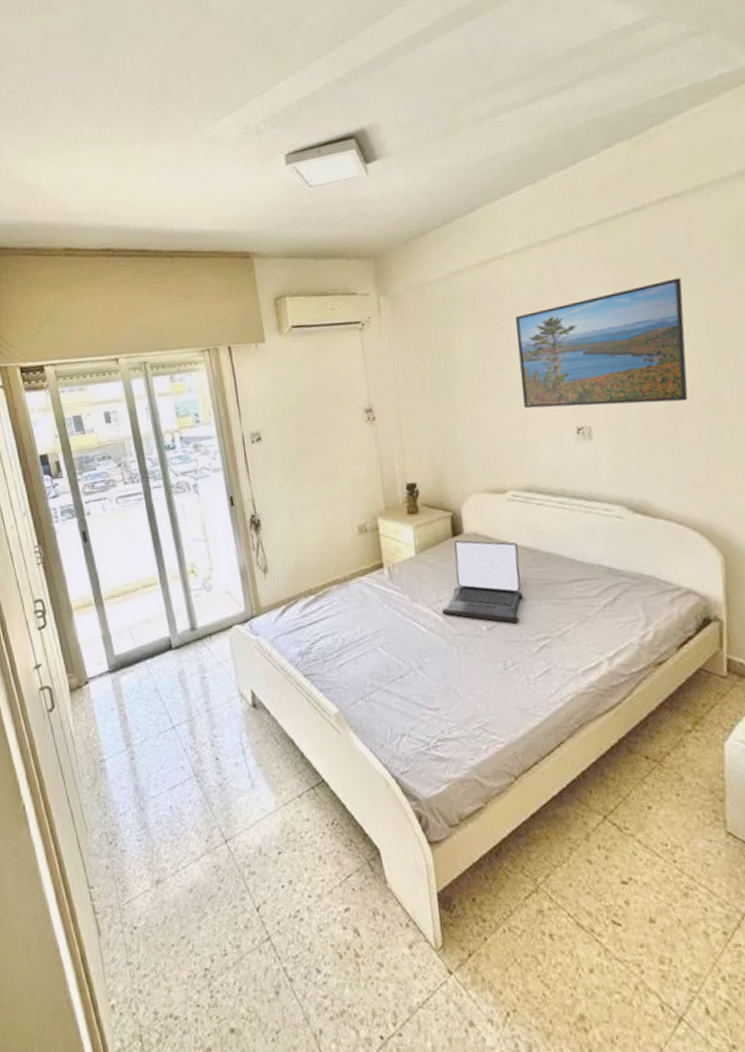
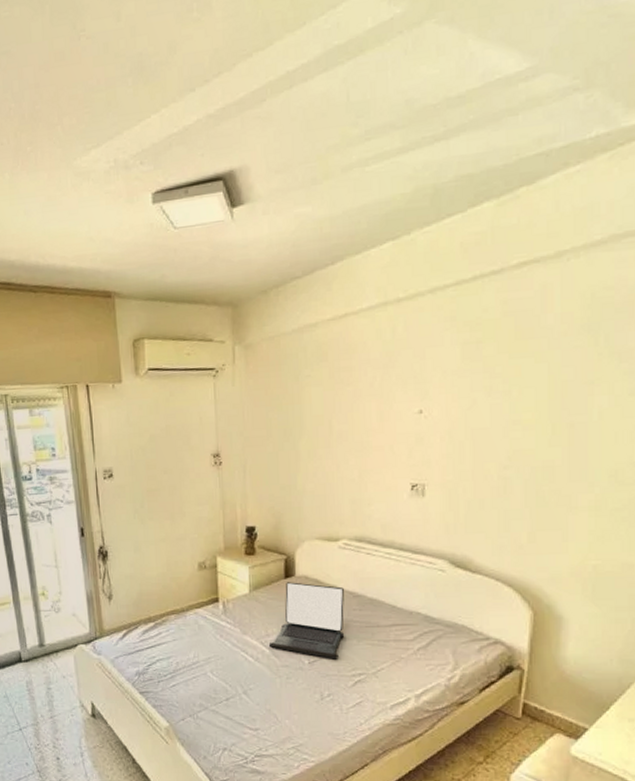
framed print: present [515,277,689,409] -> none [363,344,529,466]

